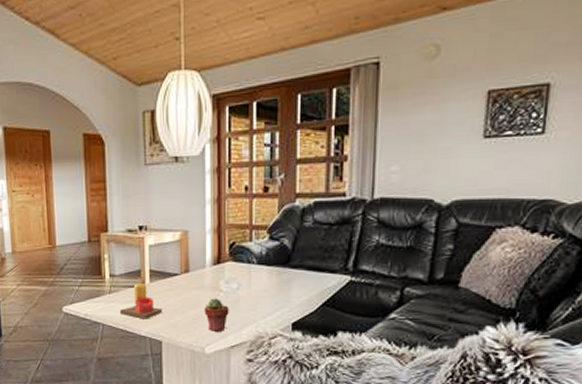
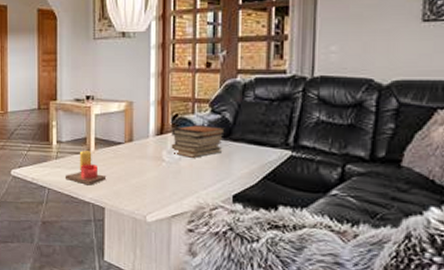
potted succulent: present [204,298,229,331] -> none [147,167,171,201]
book stack: none [229,253,285,287] -> present [171,125,226,158]

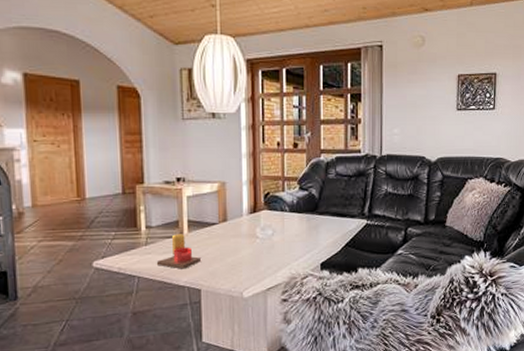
book stack: present [171,125,226,158] -> none [264,202,313,233]

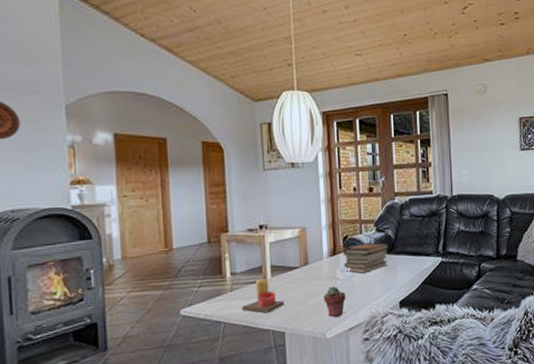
potted succulent: none [242,244,265,276] -> present [323,286,346,317]
book stack: none [264,202,313,233] -> present [343,243,390,273]

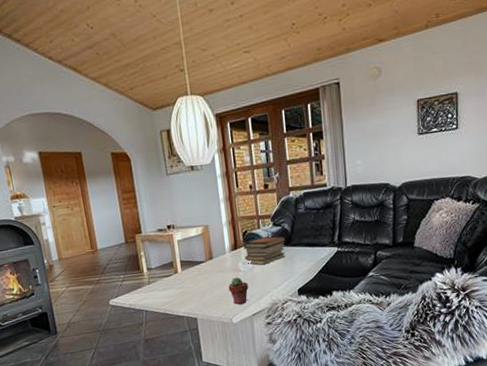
candle: present [241,279,284,313] -> none [158,272,194,302]

